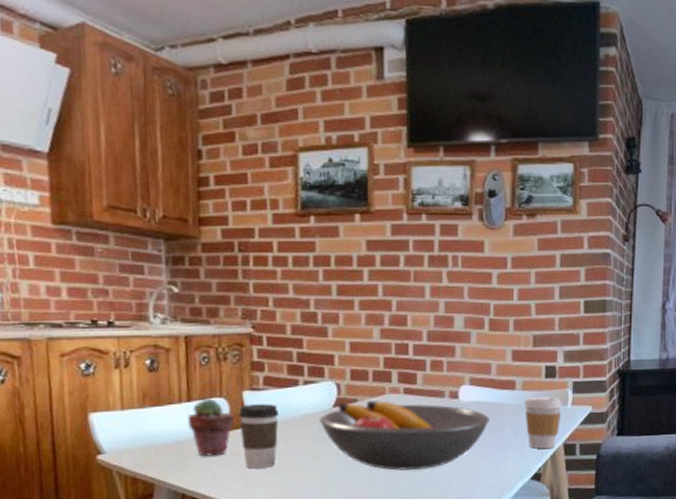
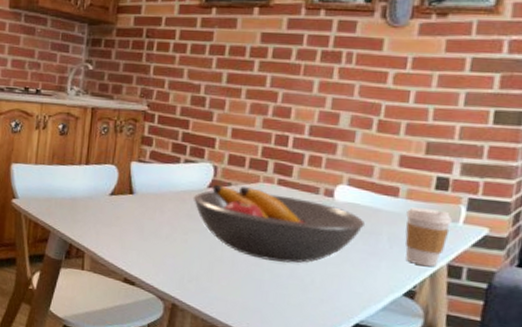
potted succulent: present [187,398,235,457] -> none [83,164,122,216]
coffee cup: present [238,403,279,469] -> none [124,174,159,234]

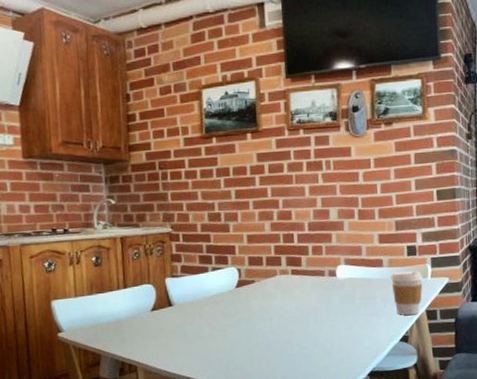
fruit bowl: present [193,184,365,263] -> none [224,281,363,338]

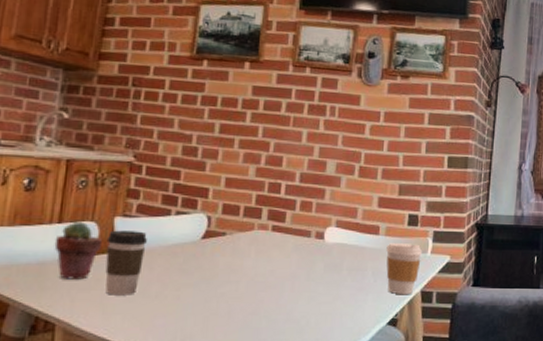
potted succulent: none [124,285,160,331] -> present [54,221,103,280]
coffee cup: none [162,287,194,340] -> present [105,230,147,295]

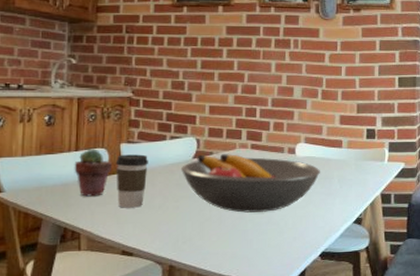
fruit bowl: none [185,235,352,307] -> present [180,154,320,213]
coffee cup: present [386,242,422,295] -> none [349,153,380,198]

